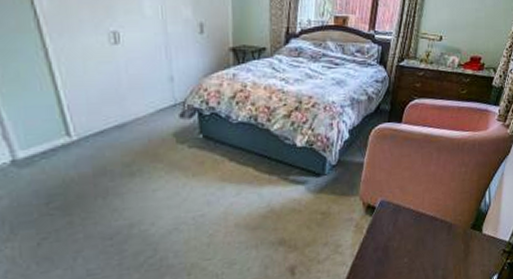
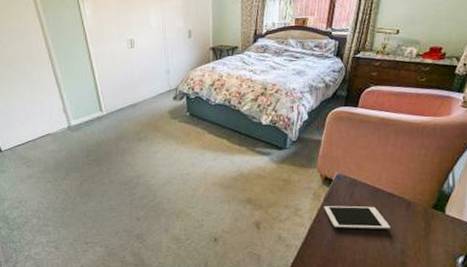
cell phone: none [366,233,433,262] -> present [324,206,390,229]

